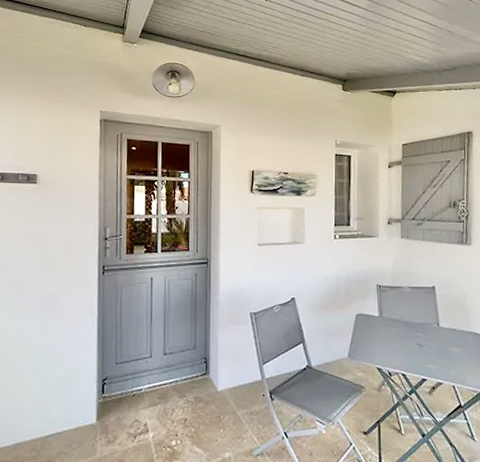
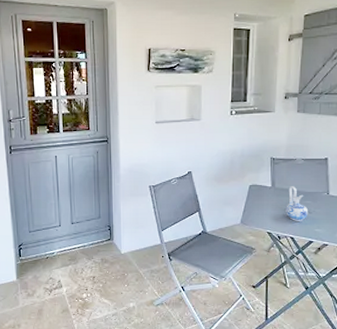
ceramic pitcher: none [395,316,420,356] -> present [286,186,309,221]

